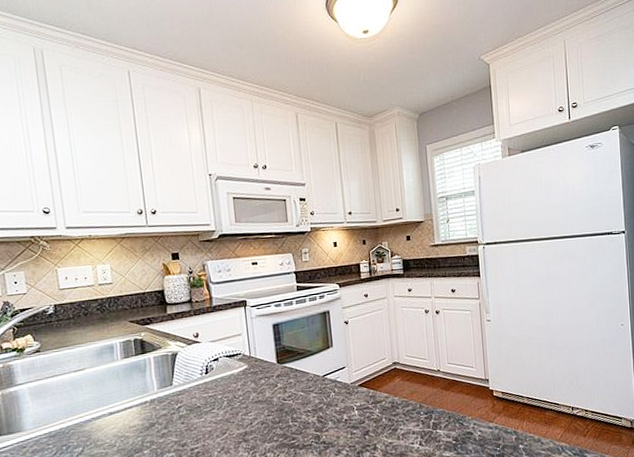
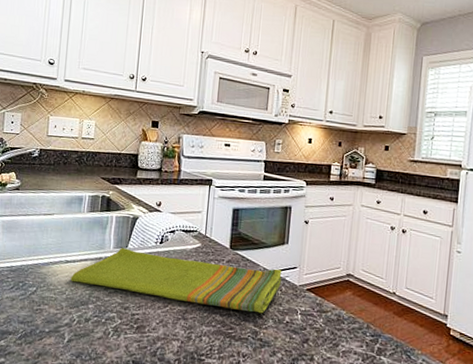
dish towel: none [118,372,333,433] -> present [71,247,282,314]

